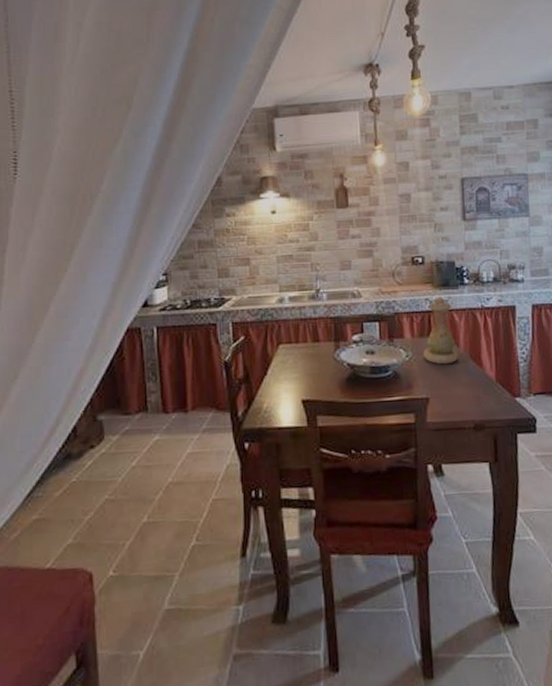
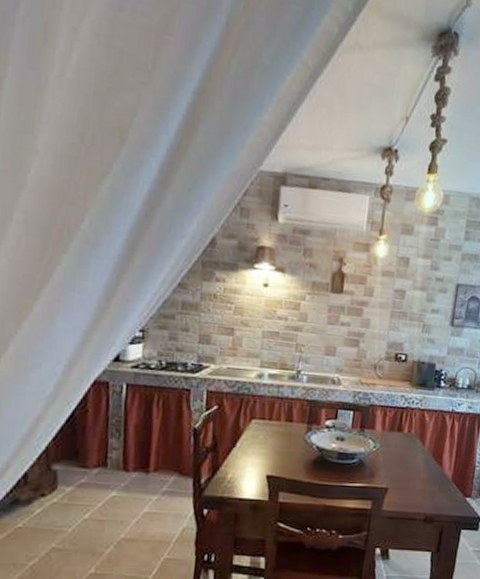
vase: present [422,295,458,365] -> none [389,394,425,460]

